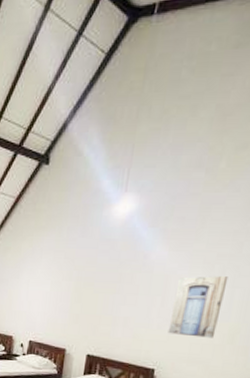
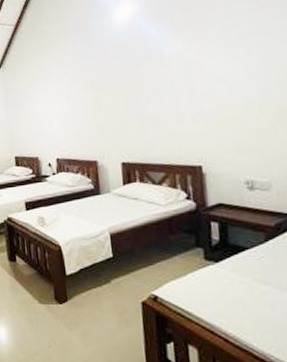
wall art: present [168,276,229,338] -> none [202,55,261,126]

